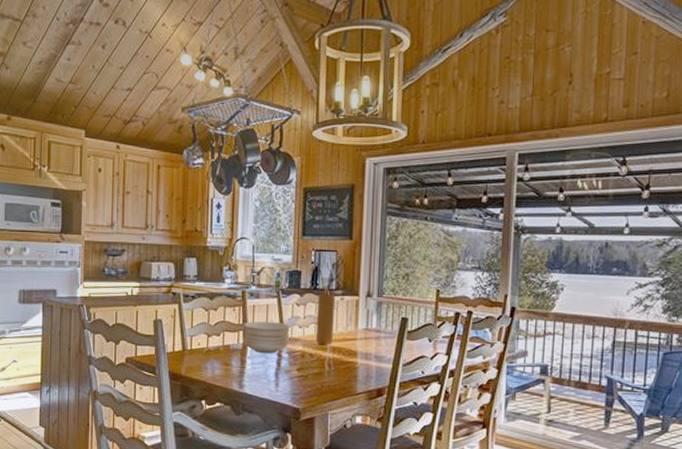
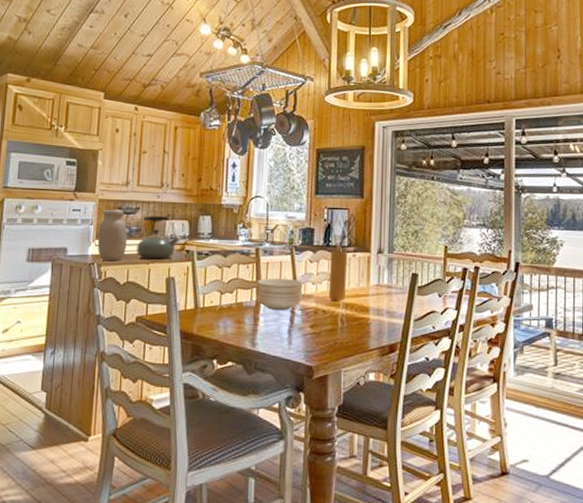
jar: none [85,251,115,303] -> present [97,209,128,261]
kettle: none [123,257,167,302] -> present [136,215,181,259]

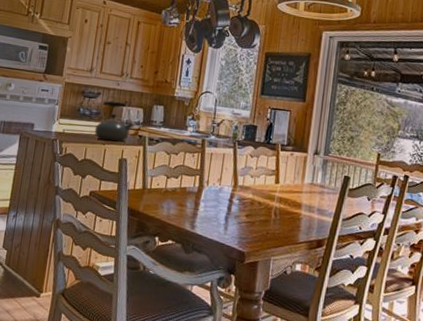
jar: present [97,209,128,261] -> none [61,92,88,139]
bowl: present [257,278,303,310] -> none [199,167,242,199]
vase: present [328,207,360,301] -> none [264,109,301,195]

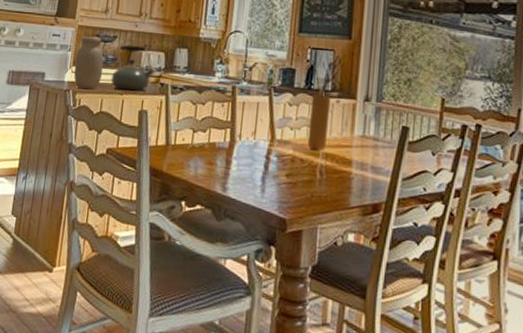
jar: none [61,92,88,139] -> present [74,36,104,89]
vase: none [264,109,301,195] -> present [307,48,347,150]

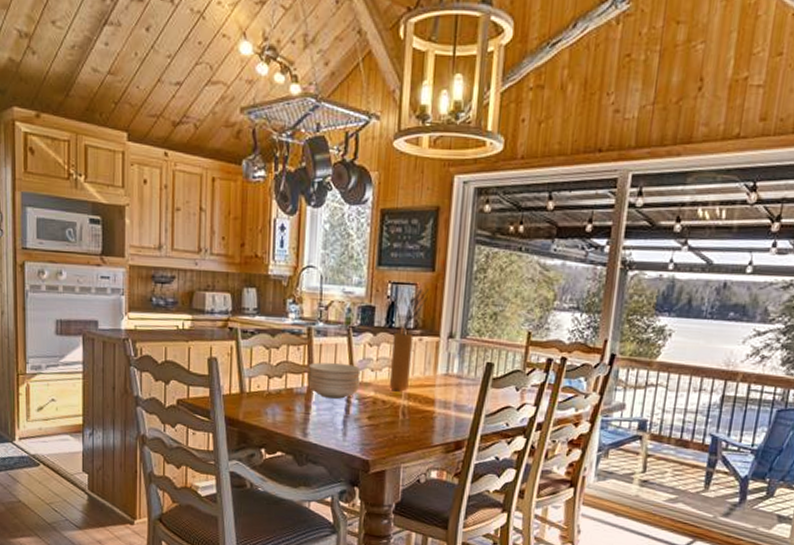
jar: present [74,36,104,89] -> none [130,277,164,337]
kettle: present [110,45,157,91] -> none [173,286,223,337]
bowl: none [230,119,280,156] -> present [308,362,360,399]

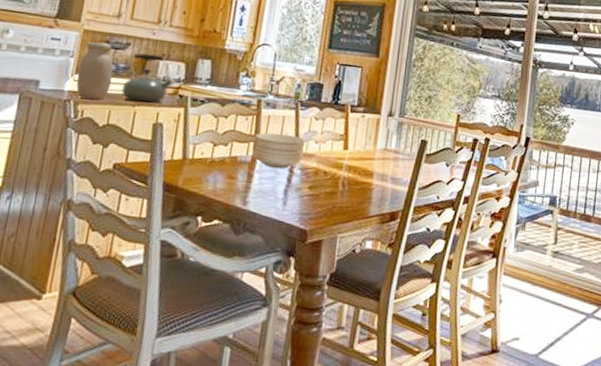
jar: none [130,277,164,337] -> present [76,41,114,100]
kettle: none [173,286,223,337] -> present [121,53,176,103]
vase: present [389,282,430,391] -> none [331,65,374,163]

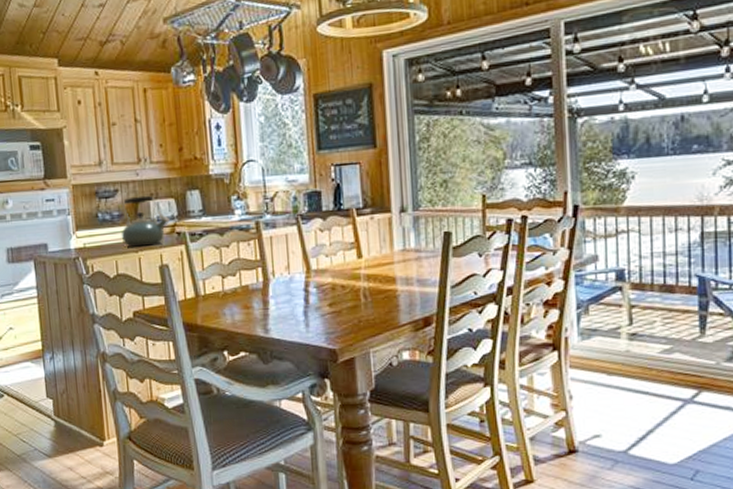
jar: present [76,41,114,100] -> none [76,194,111,253]
bowl: present [253,132,305,169] -> none [262,253,316,291]

